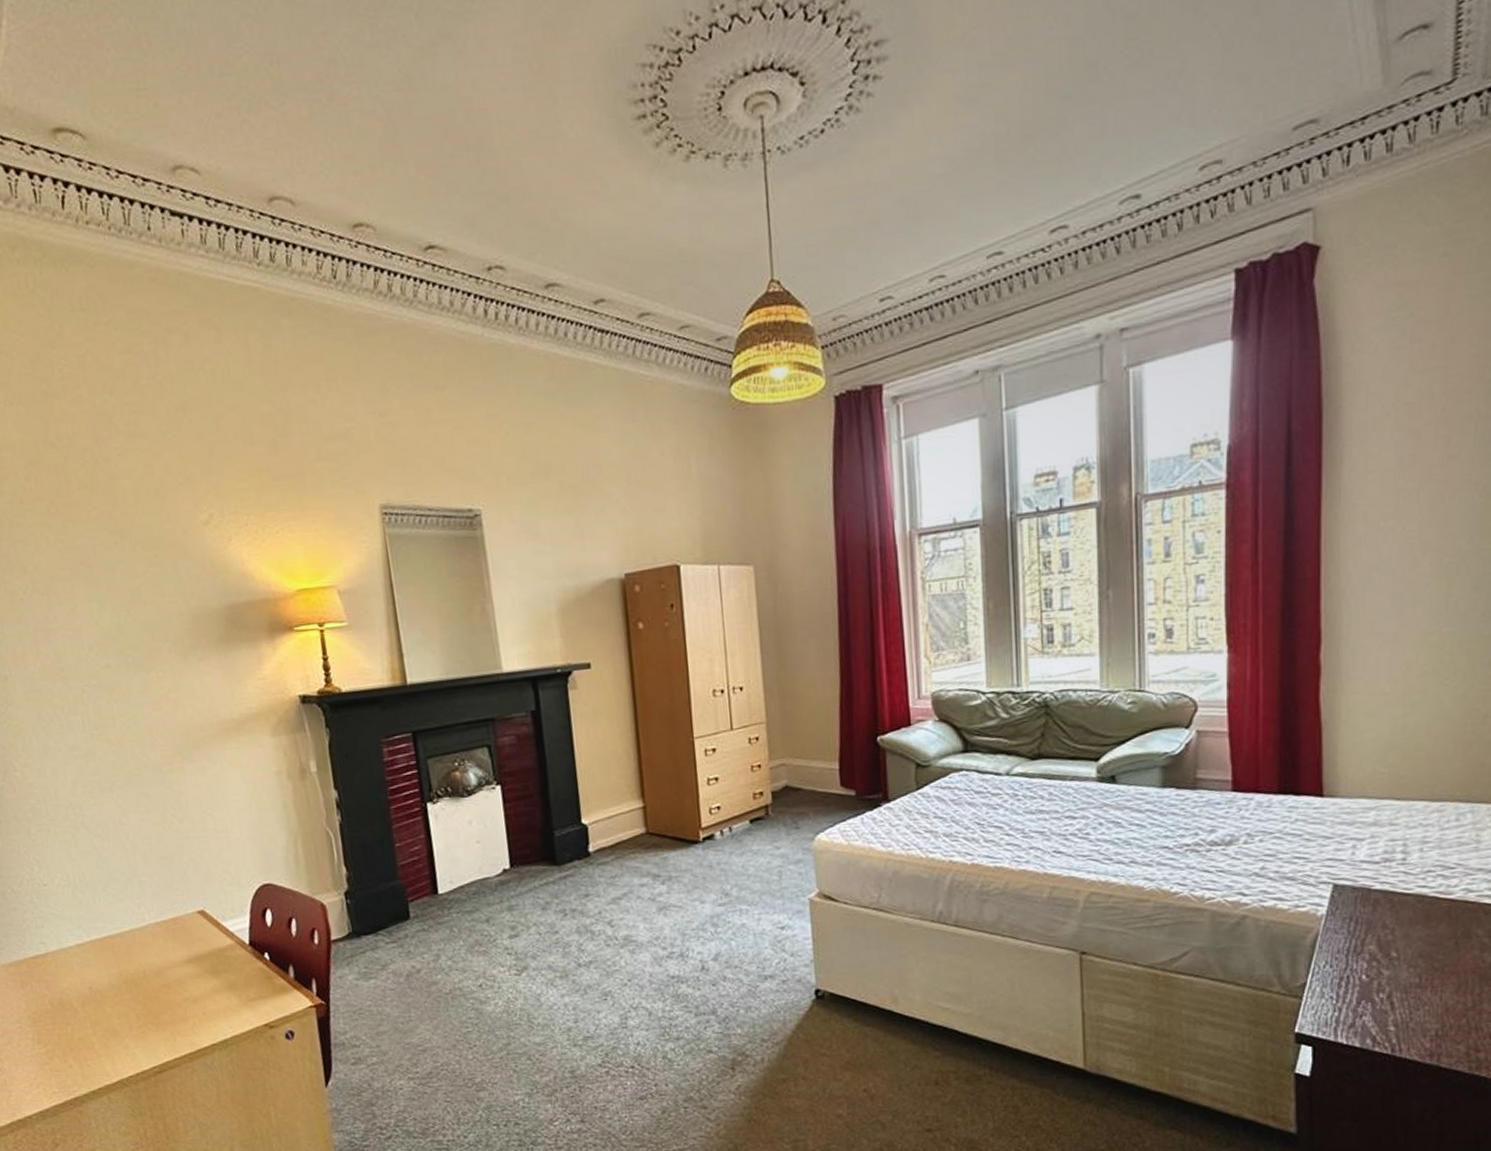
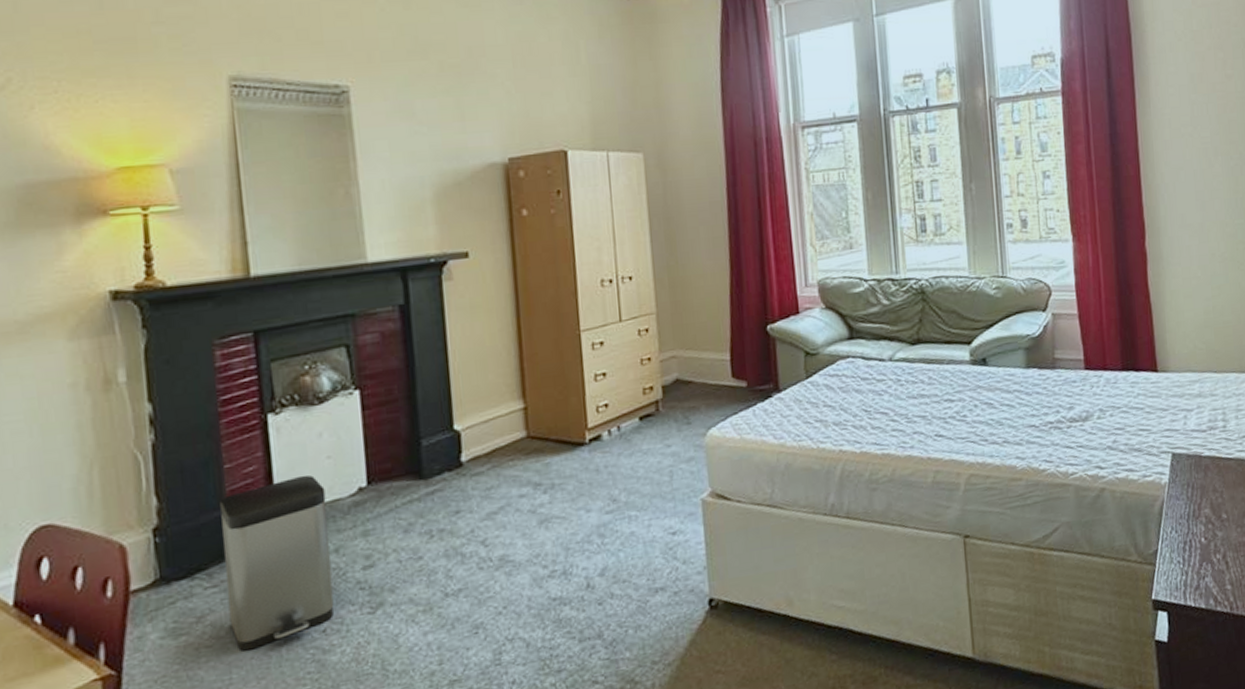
pedal bin: none [394,856,488,996] -> present [220,475,334,651]

